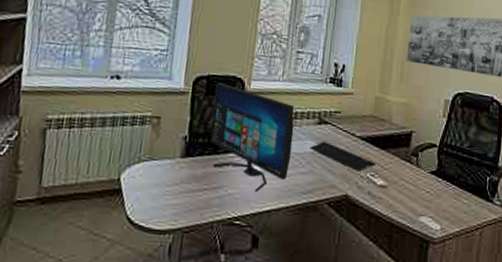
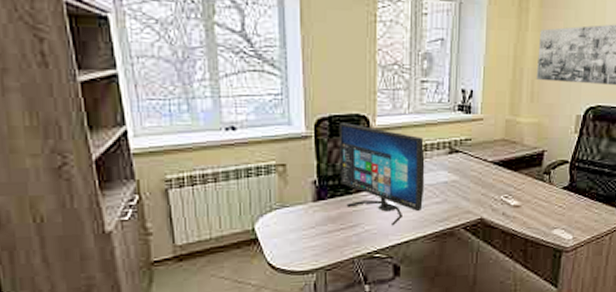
keyboard: present [309,141,376,172] -> none [442,170,509,195]

